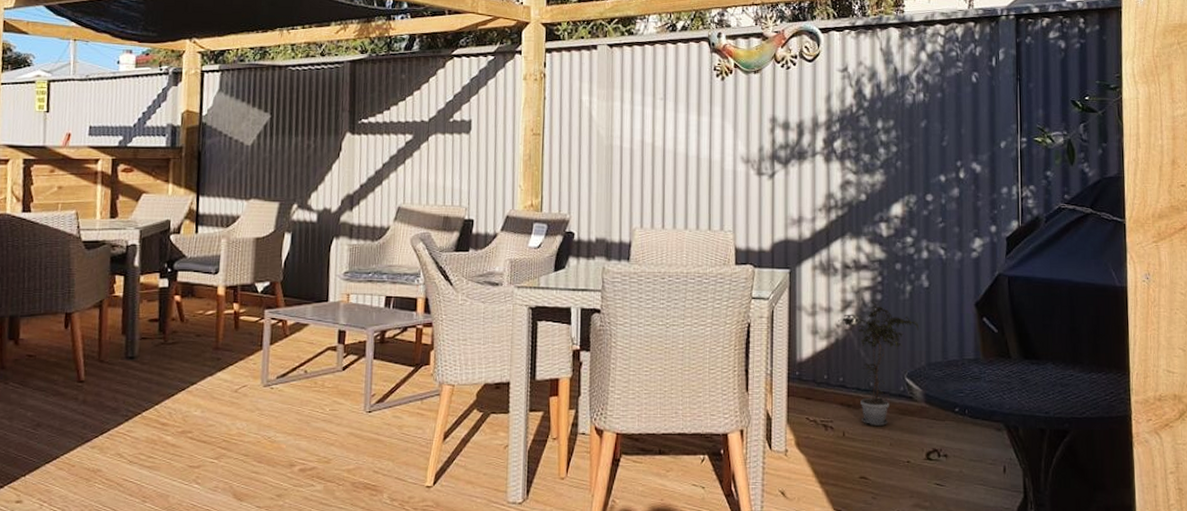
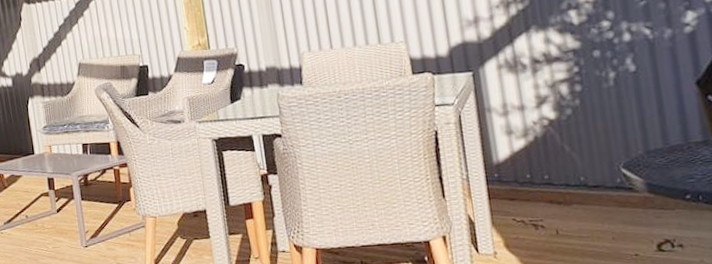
potted plant: present [838,301,919,427] -> none [534,93,630,222]

